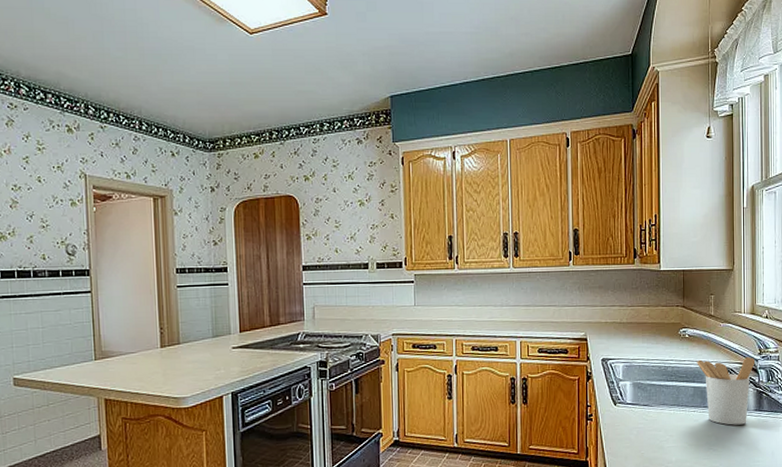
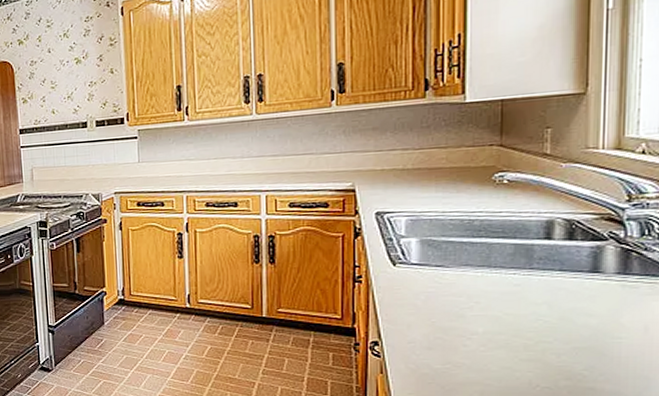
utensil holder: present [697,357,755,425] -> none [520,205,620,292]

